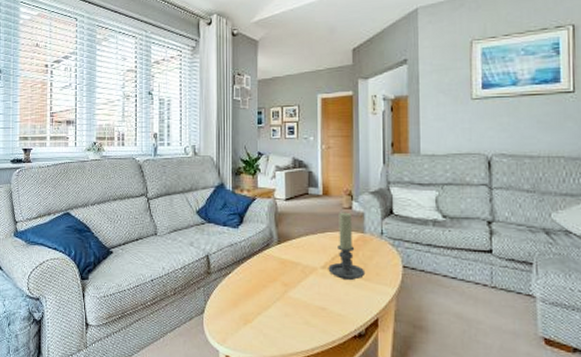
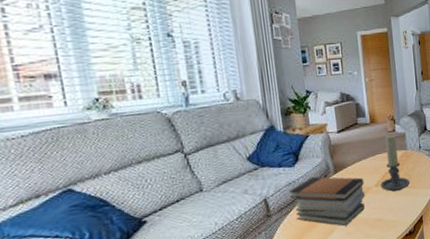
book stack: none [231,242,309,305] -> present [289,176,366,226]

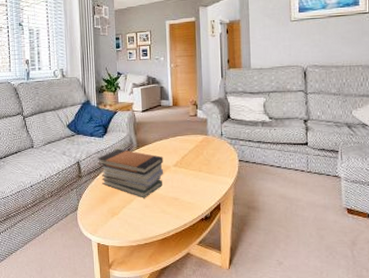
candle holder: present [380,134,410,192] -> none [179,119,209,174]

